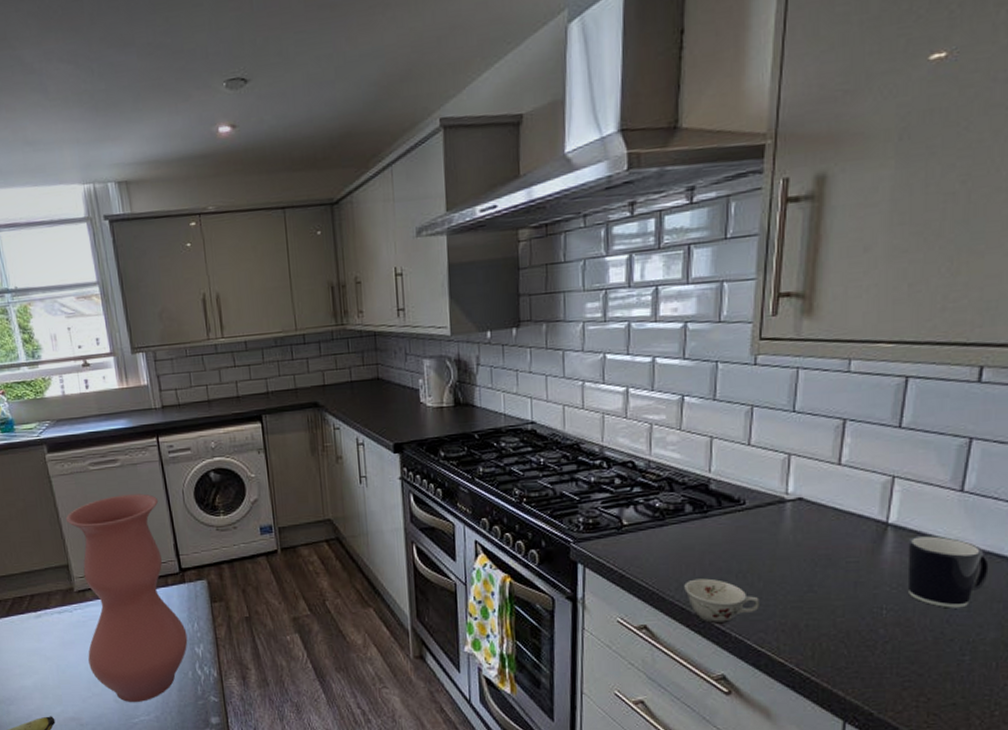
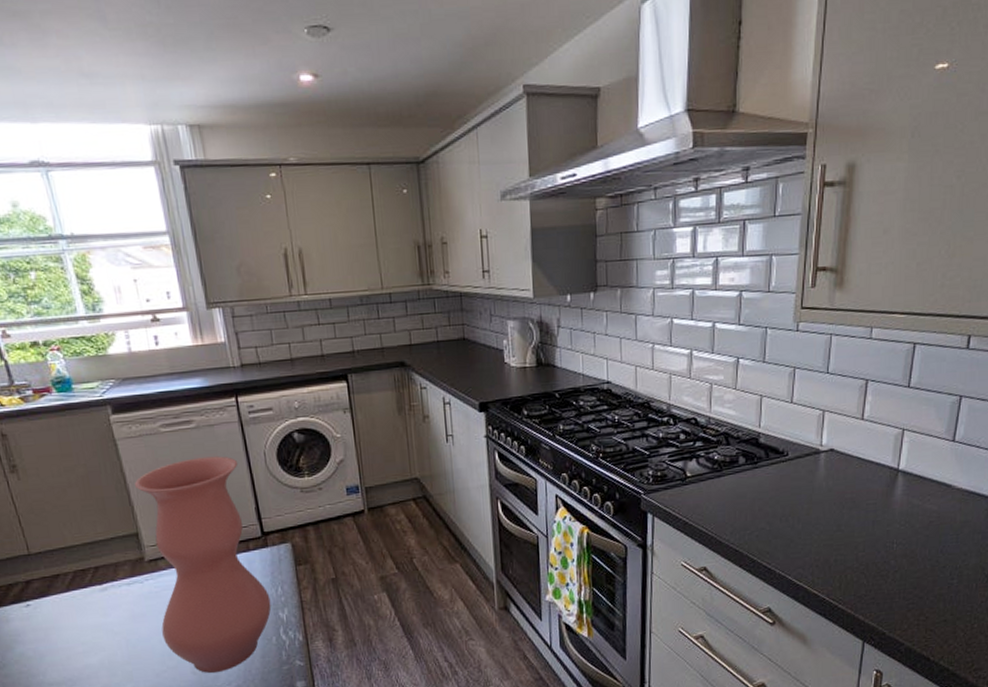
teacup: present [684,578,759,624] -> none [738,522,799,563]
mug: present [907,535,989,609] -> none [912,479,972,541]

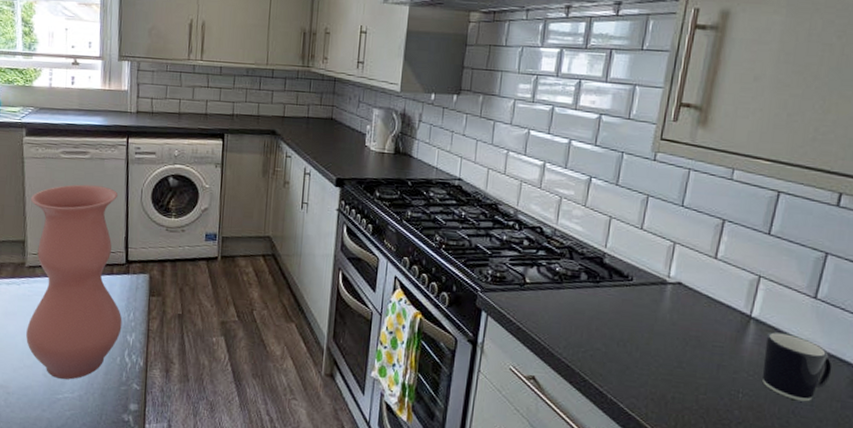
mug: none [912,479,972,541] -> present [762,331,833,402]

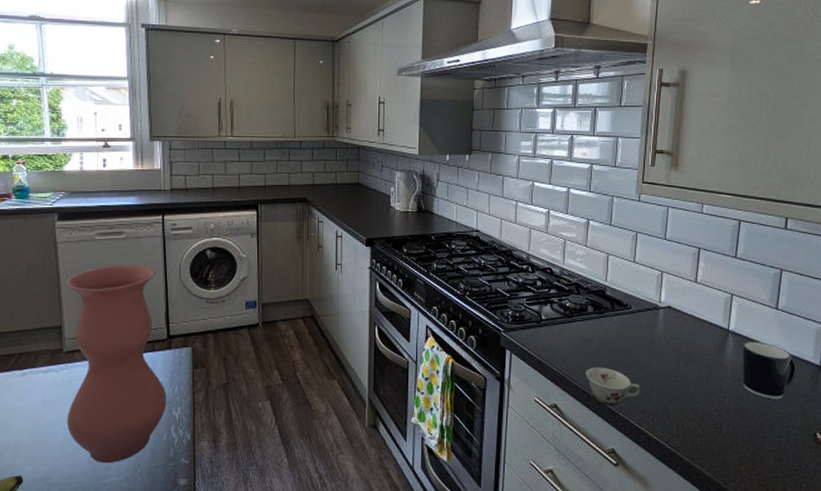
teacup: none [571,340,635,385] -> present [586,367,640,405]

